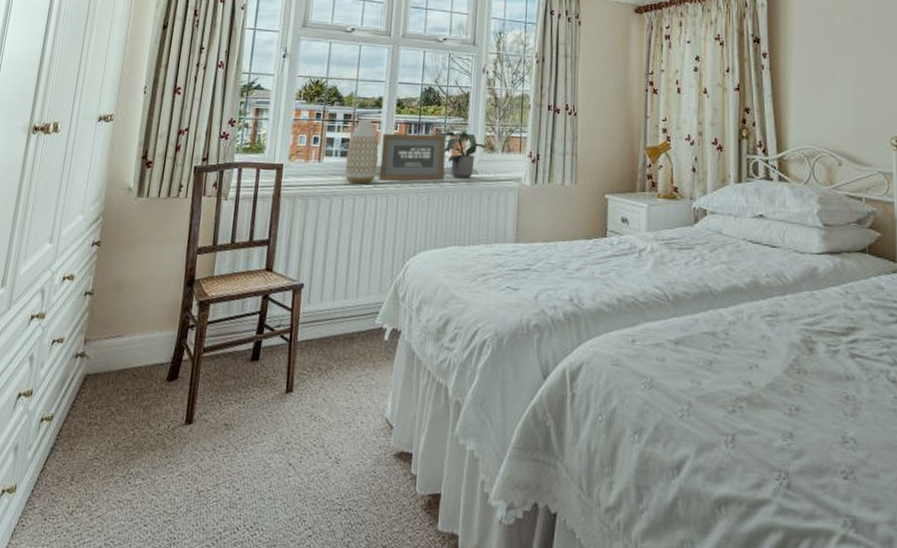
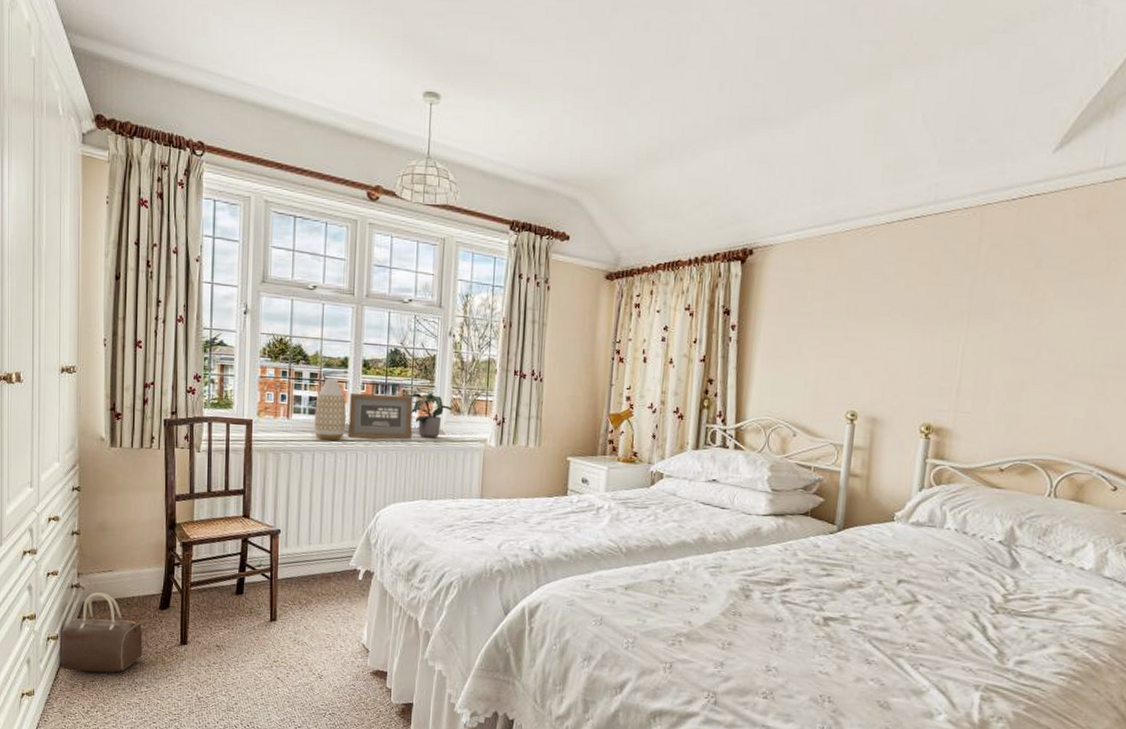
handbag: none [50,362,147,462] -> present [60,592,143,673]

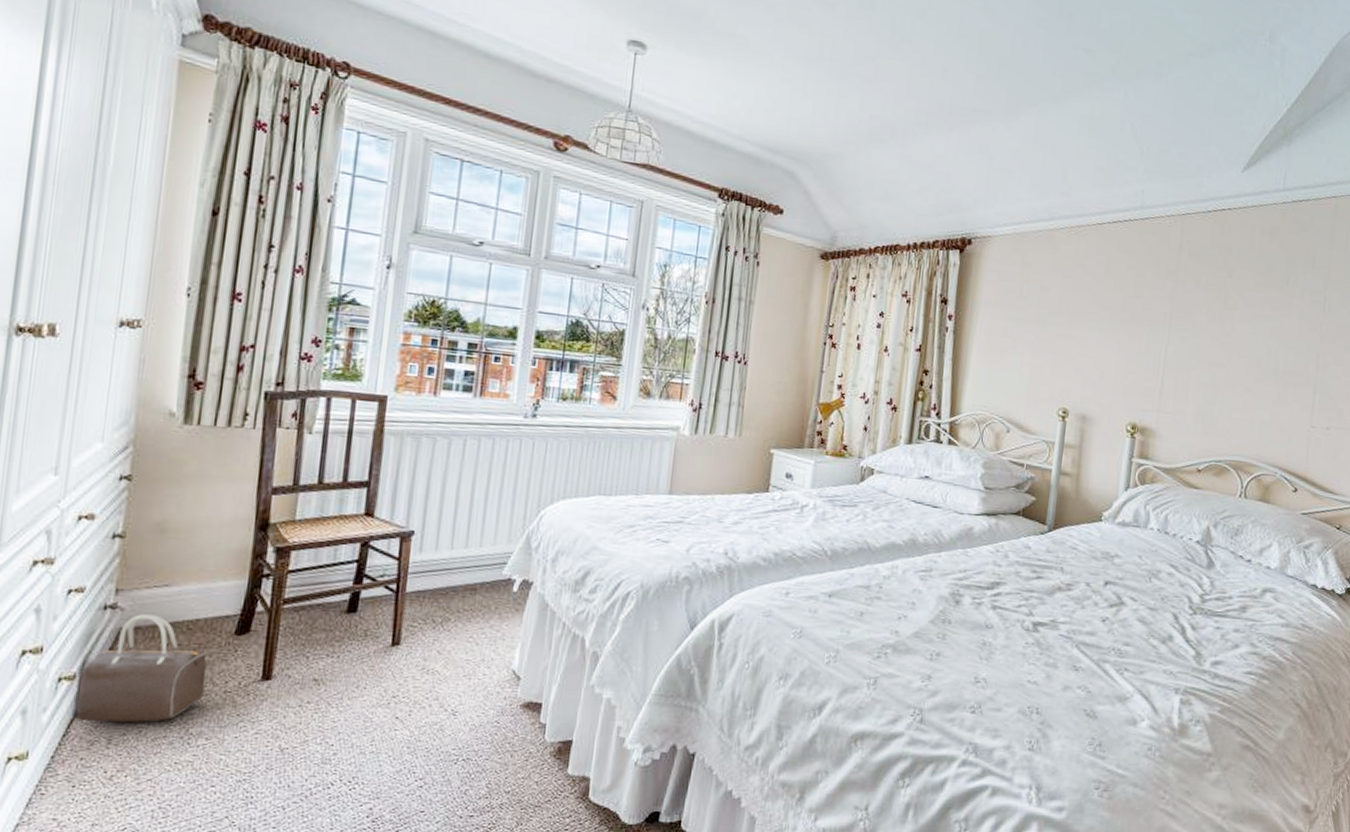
vase: present [314,379,346,441] -> none [468,351,511,424]
picture frame: present [348,392,413,440] -> none [512,368,595,425]
potted plant: present [404,393,454,439] -> none [584,371,643,425]

